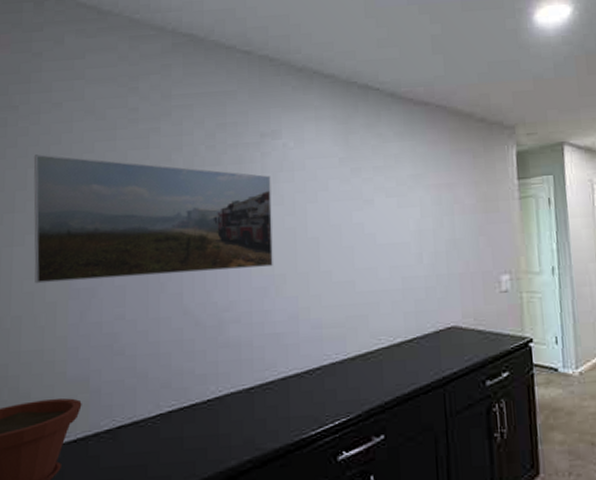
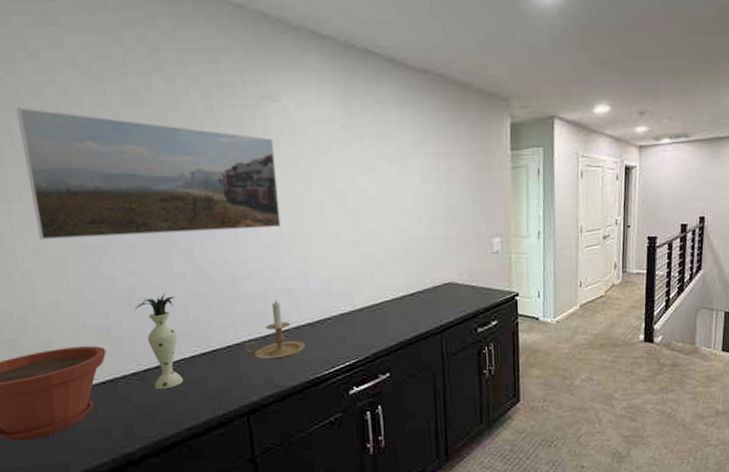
vase: none [116,339,159,451] -> present [134,292,184,390]
candle holder: none [225,347,291,416] -> present [243,300,305,359]

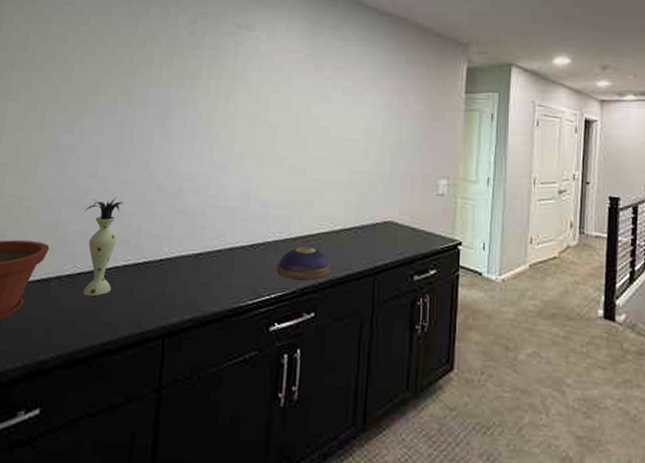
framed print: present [16,107,281,240] -> none [23,21,241,146]
candle holder: present [243,300,305,359] -> none [175,218,235,280]
decorative bowl: none [346,315,399,346] -> present [276,246,331,280]

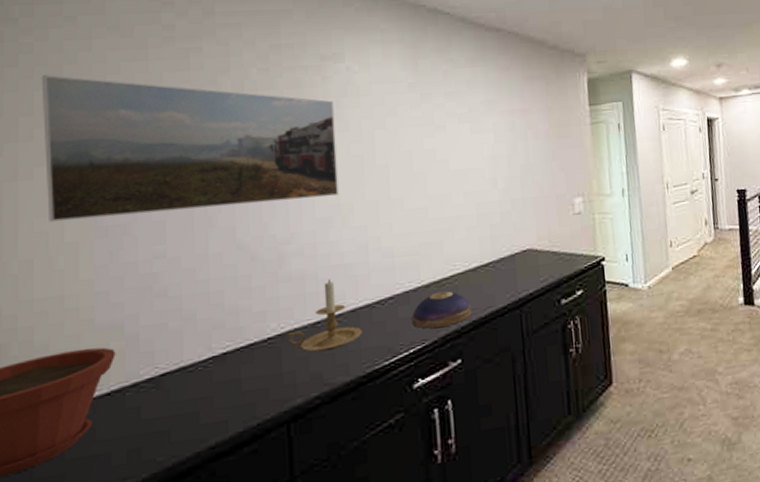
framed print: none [23,21,241,146] -> present [41,75,338,222]
vase: present [83,197,123,297] -> none [157,277,211,399]
candle holder: none [175,218,235,280] -> present [288,279,362,351]

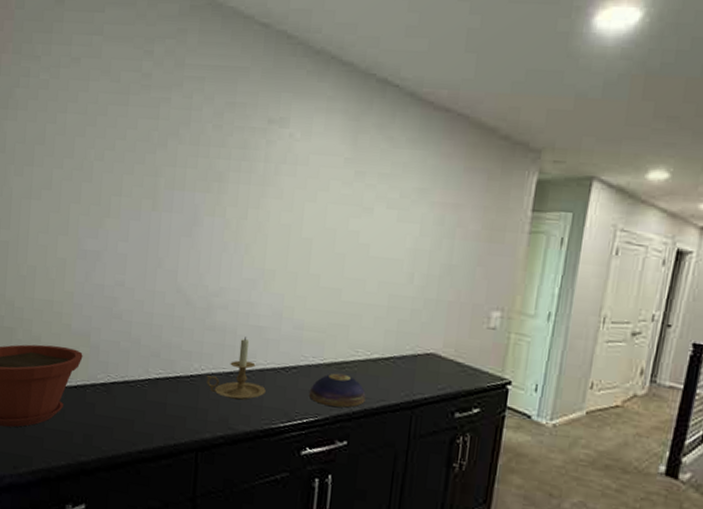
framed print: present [41,75,338,222] -> none [48,110,273,261]

